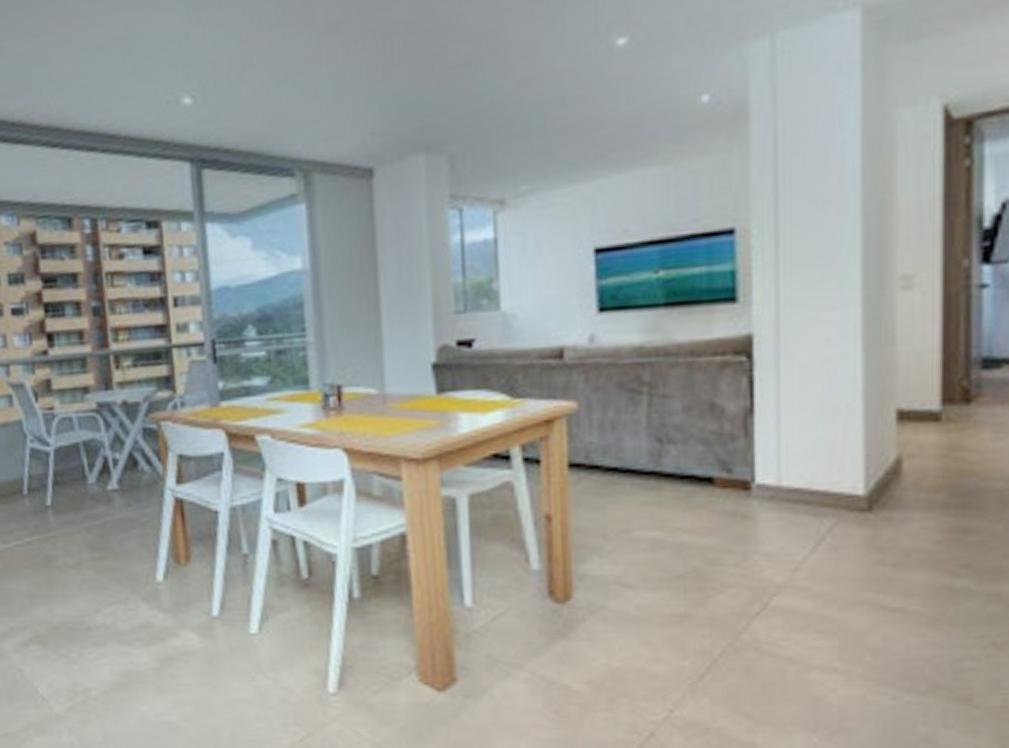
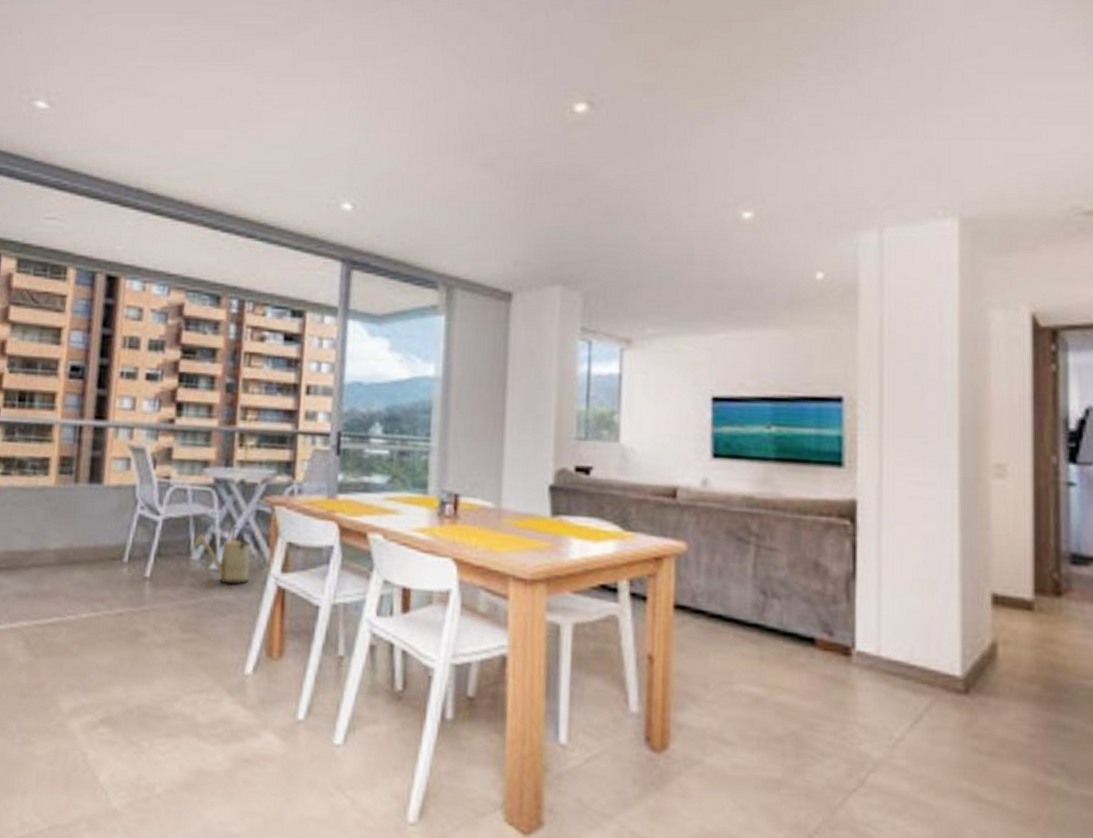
watering can: none [87,446,149,503] -> present [194,526,255,586]

